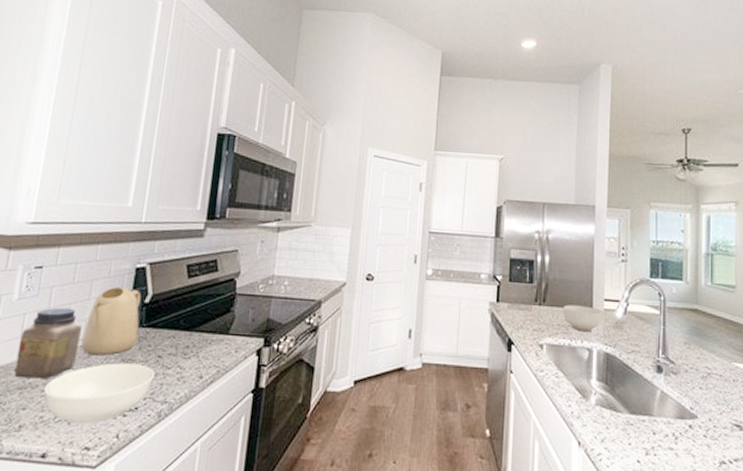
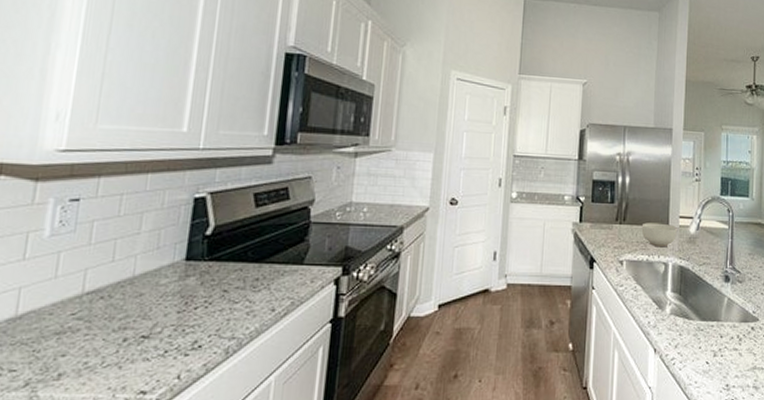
jar: present [14,307,83,379] -> none [49,243,132,322]
bowl: present [44,363,156,425] -> none [87,300,221,367]
kettle: present [81,286,142,356] -> none [131,218,202,293]

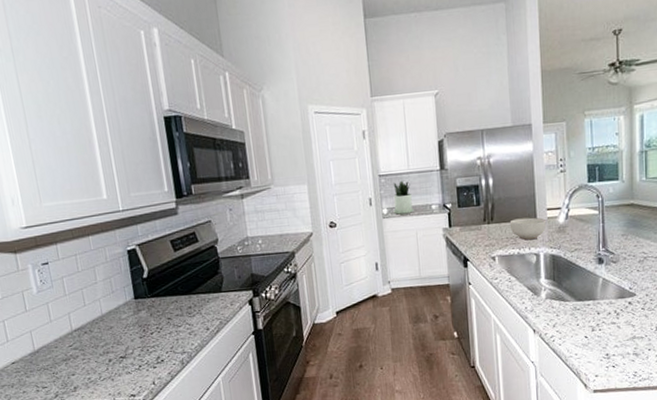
planter: none [523,164,545,201] -> present [393,180,414,215]

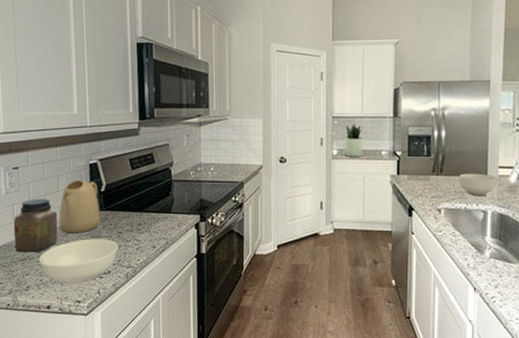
jar: none [50,292,102,353] -> present [13,198,58,253]
bowl: none [84,327,170,380] -> present [39,239,119,285]
kettle: none [100,268,147,326] -> present [59,180,101,234]

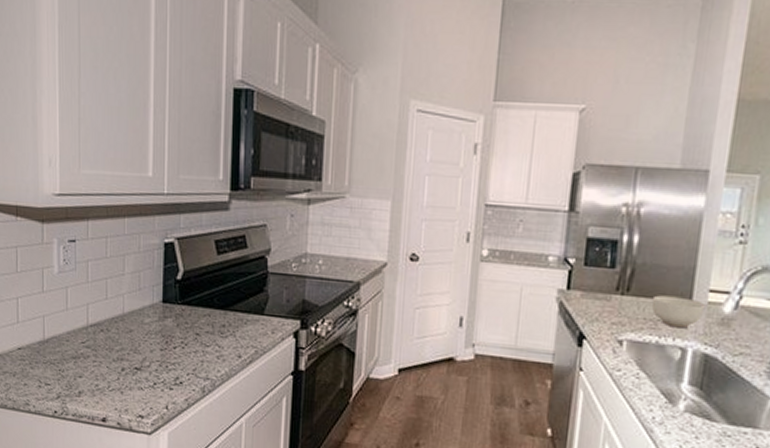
jar: present [13,198,58,253] -> none [66,282,121,351]
bowl: present [39,239,119,285] -> none [95,338,195,395]
kettle: present [59,180,101,234] -> none [123,262,174,331]
planter: present [343,124,364,157] -> none [496,216,525,262]

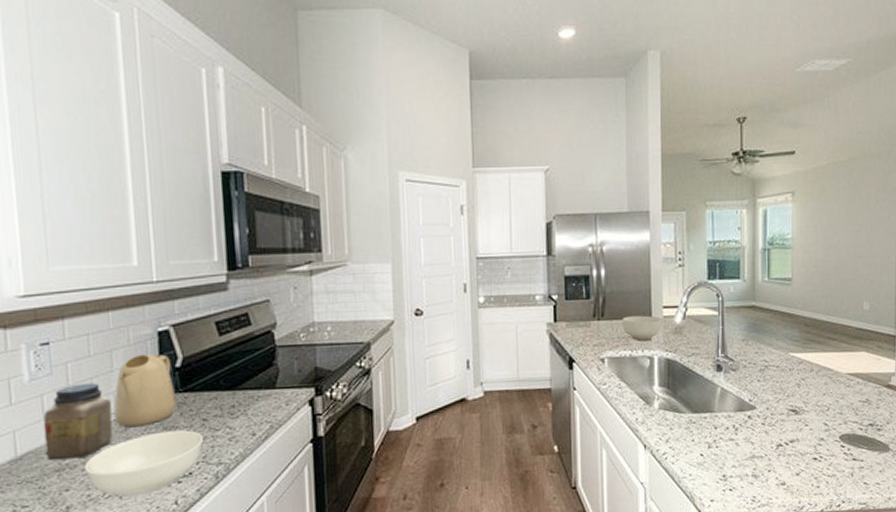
jar: none [66,282,121,351] -> present [43,382,113,461]
bowl: none [95,338,195,395] -> present [84,430,204,497]
kettle: none [123,262,174,331] -> present [114,353,176,428]

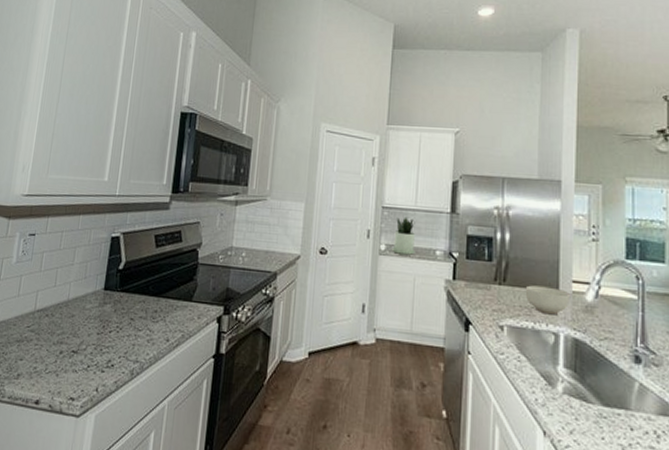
jar: present [43,382,113,461] -> none [13,271,68,335]
bowl: present [84,430,204,497] -> none [37,323,129,378]
kettle: present [114,353,176,428] -> none [67,253,116,316]
planter: none [491,265,515,304] -> present [392,217,415,255]

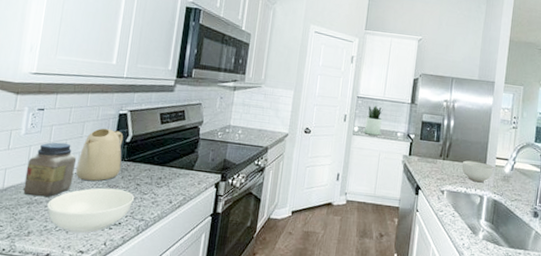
jar: none [13,271,68,335] -> present [23,142,77,198]
bowl: none [37,323,129,378] -> present [47,187,135,234]
kettle: none [67,253,116,316] -> present [76,128,124,181]

